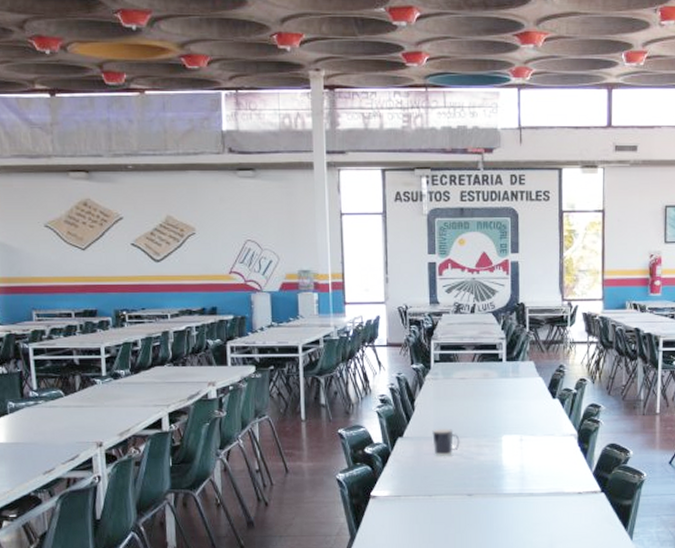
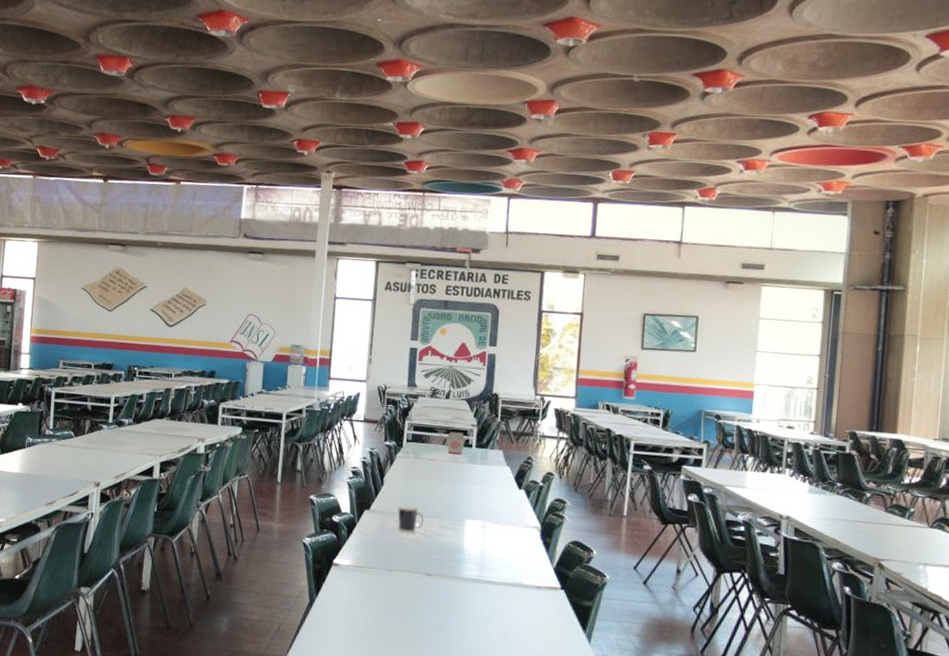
takeout container: none [467,347,503,370] -> present [439,432,473,455]

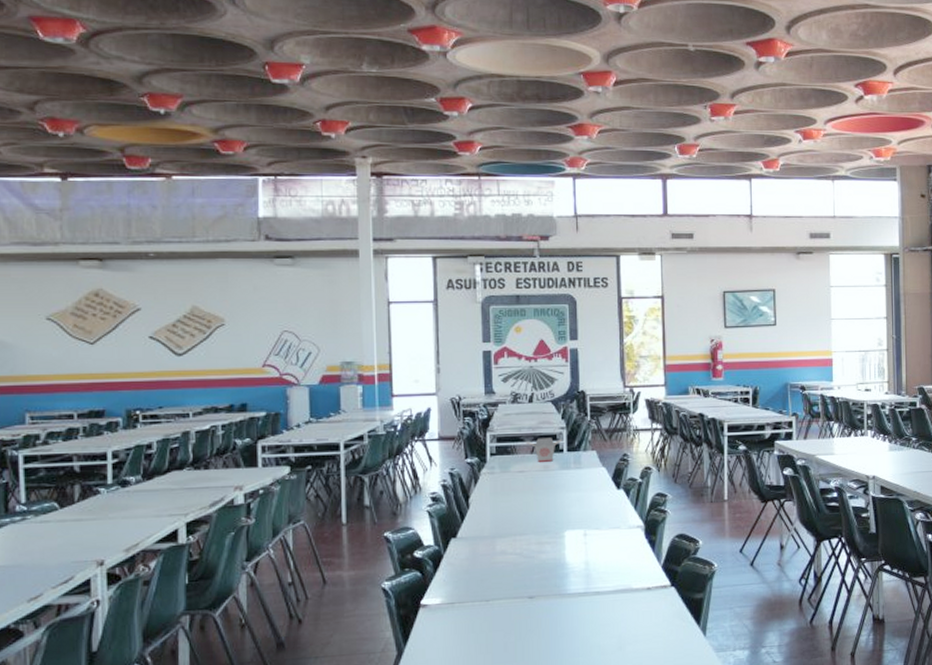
mug: present [397,506,424,534] -> none [489,526,519,558]

